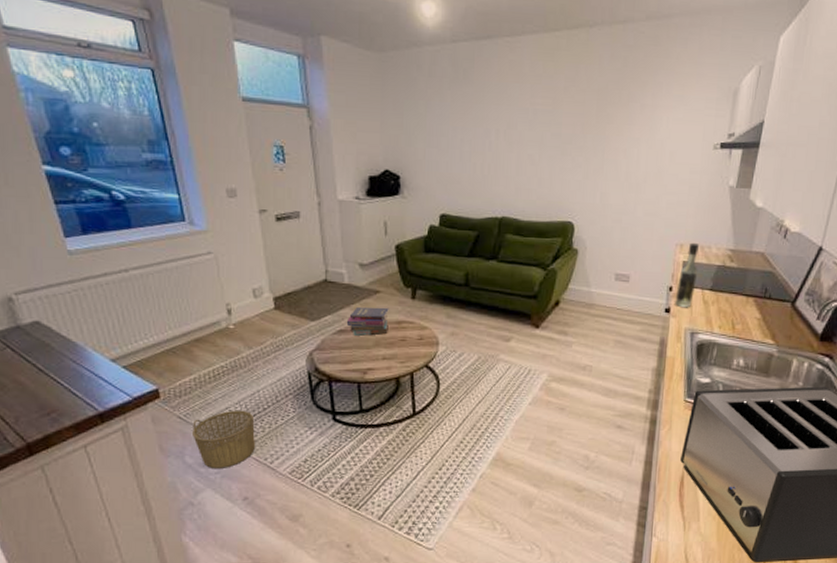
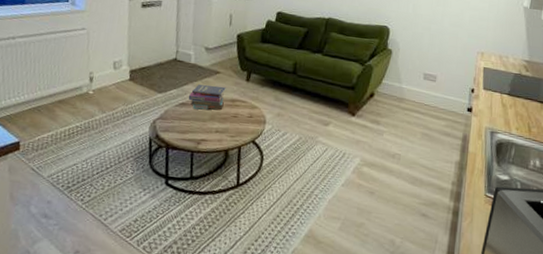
basket: present [192,410,255,468] -> none [40,166,97,221]
bottle: present [675,242,700,307] -> none [476,51,499,108]

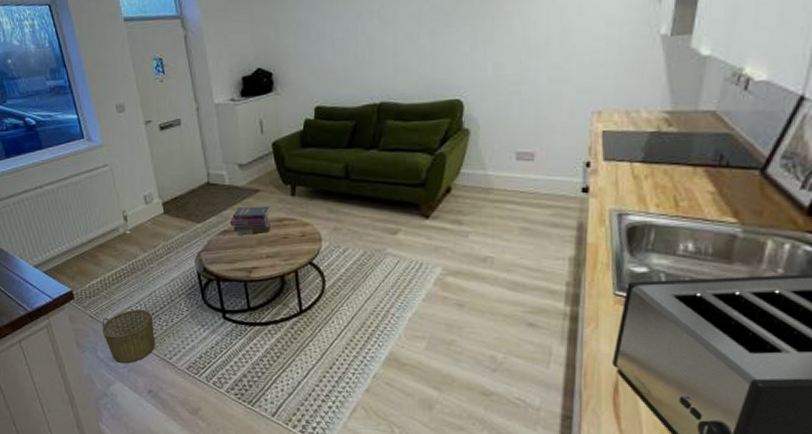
basket: none [40,166,97,221] -> present [102,309,155,363]

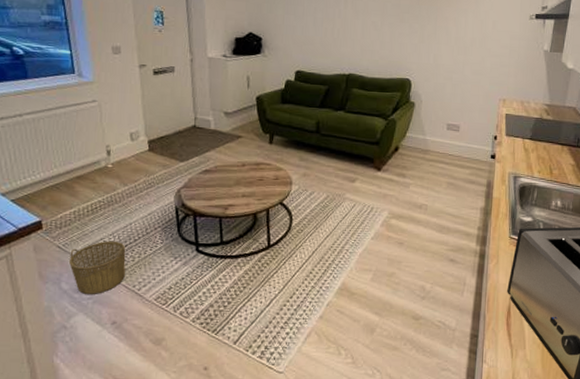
books: present [229,206,271,235] -> none [211,149,250,176]

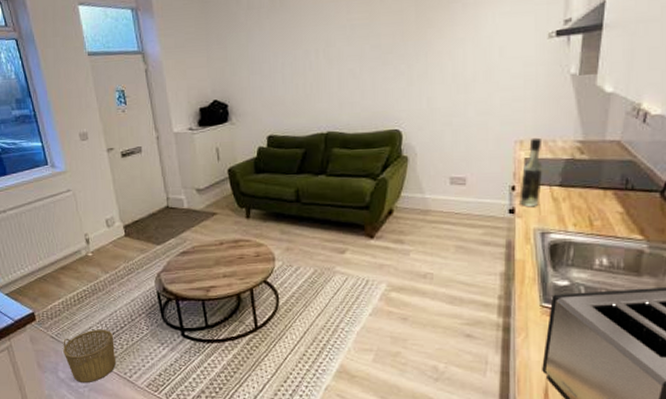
bottle: none [499,98,520,154] -> present [519,137,543,206]

